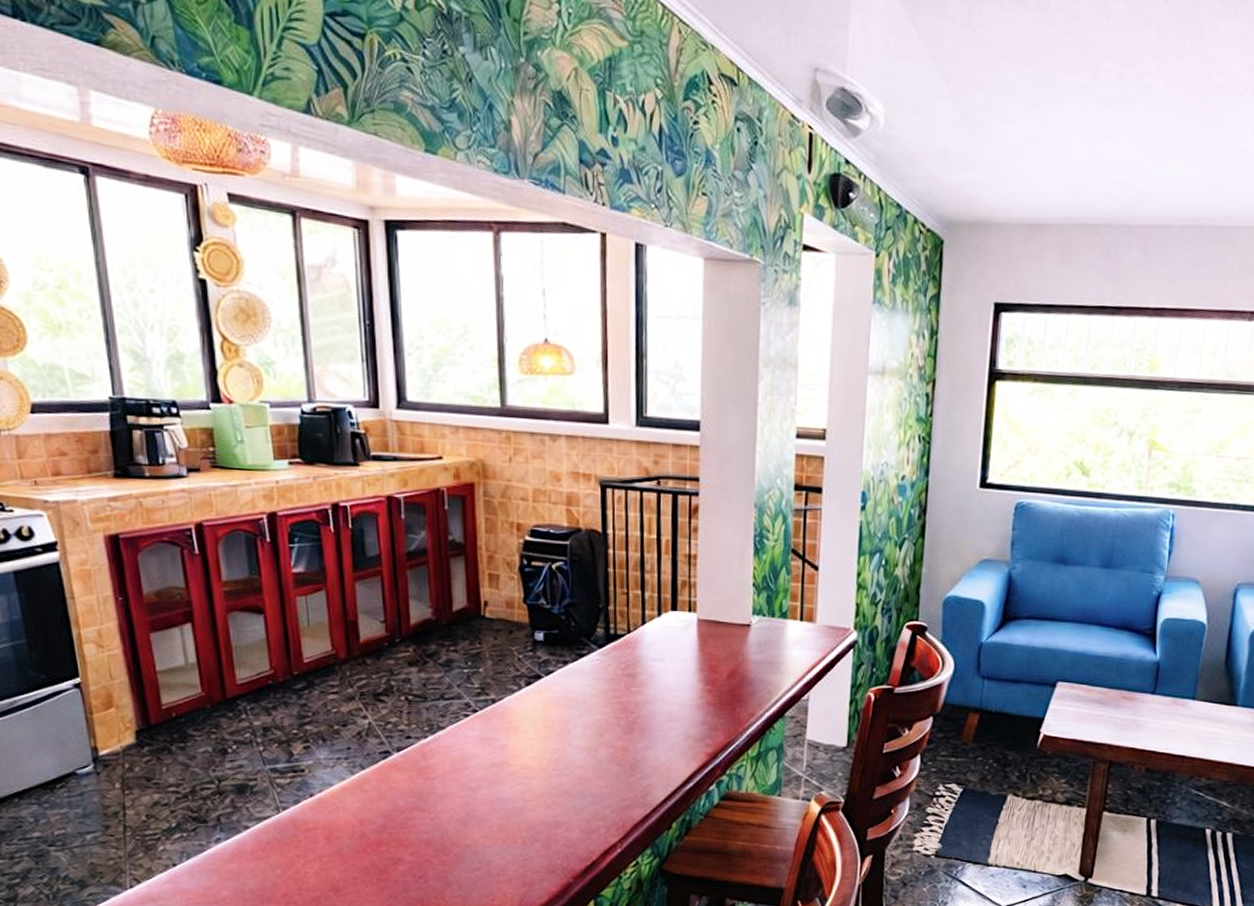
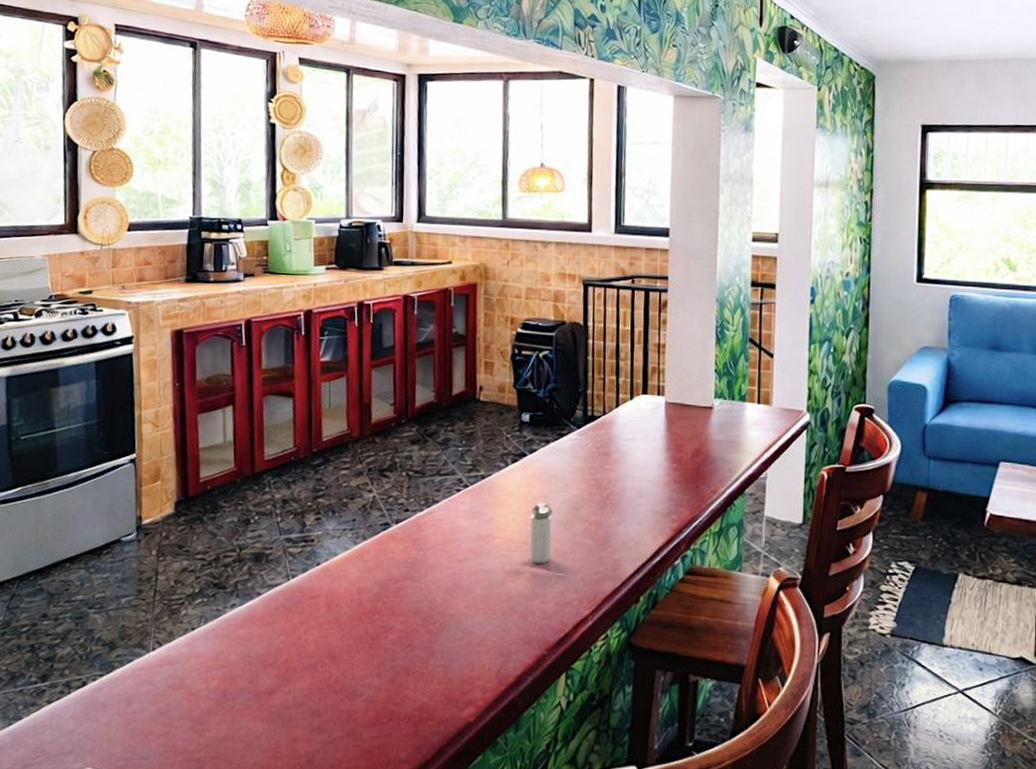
shaker: none [549,727,574,792] -> present [530,502,553,565]

